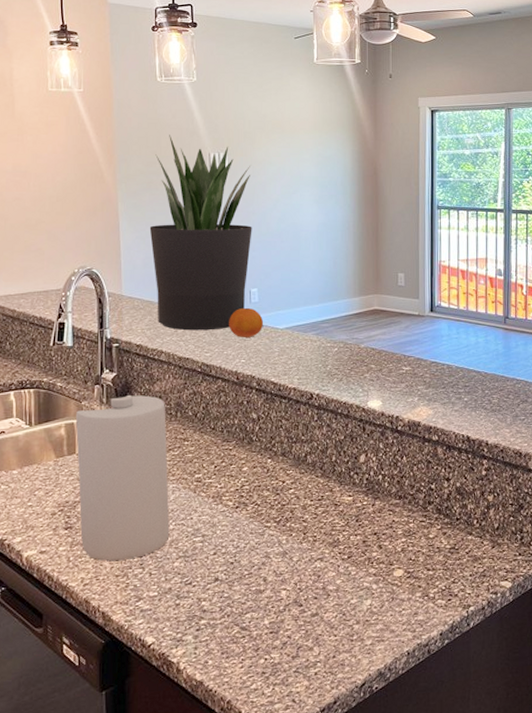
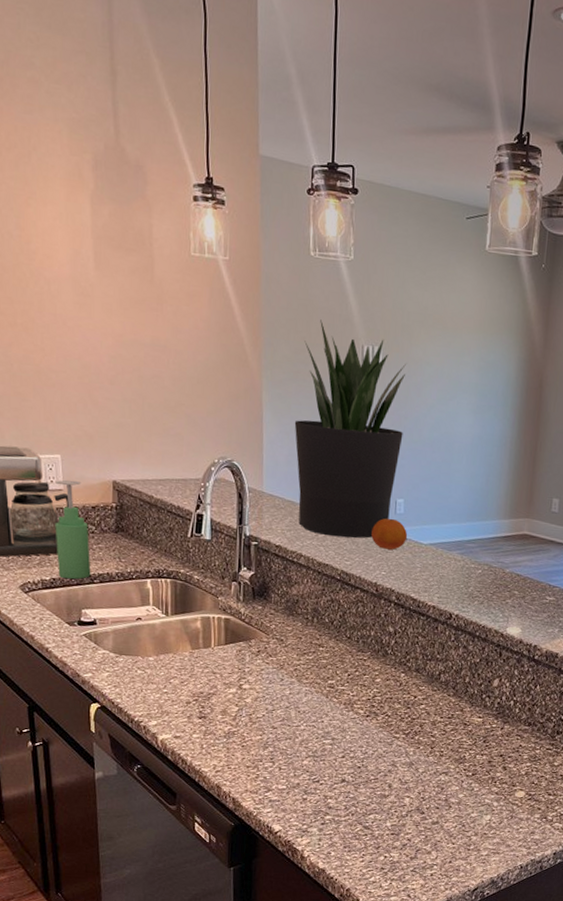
paper towel holder: present [75,394,170,562] -> none [211,594,303,753]

